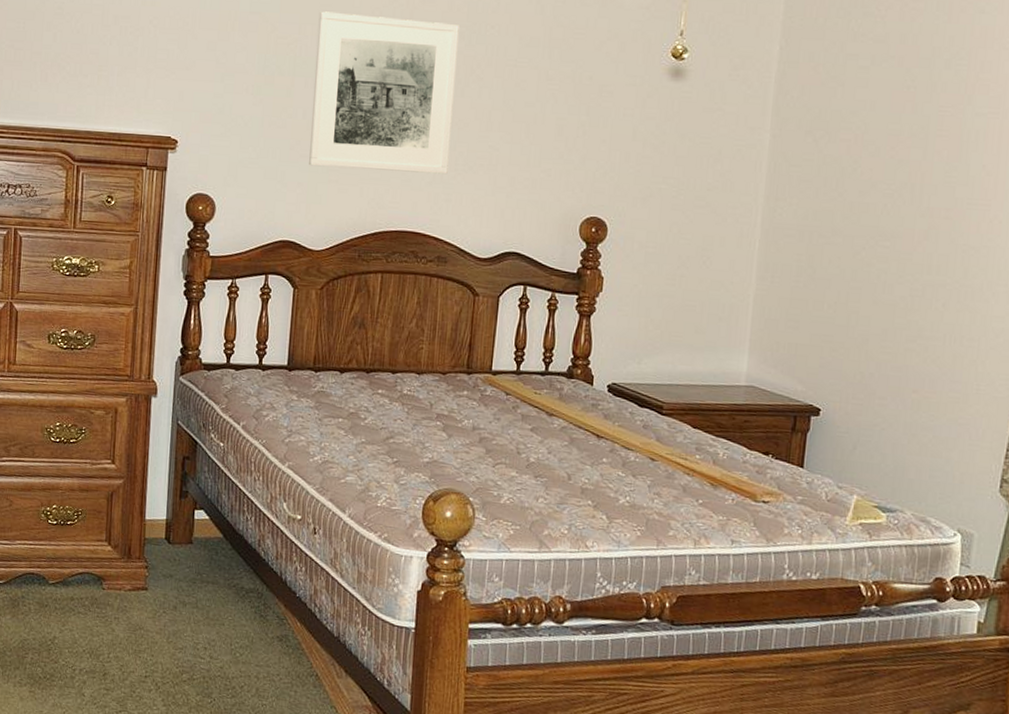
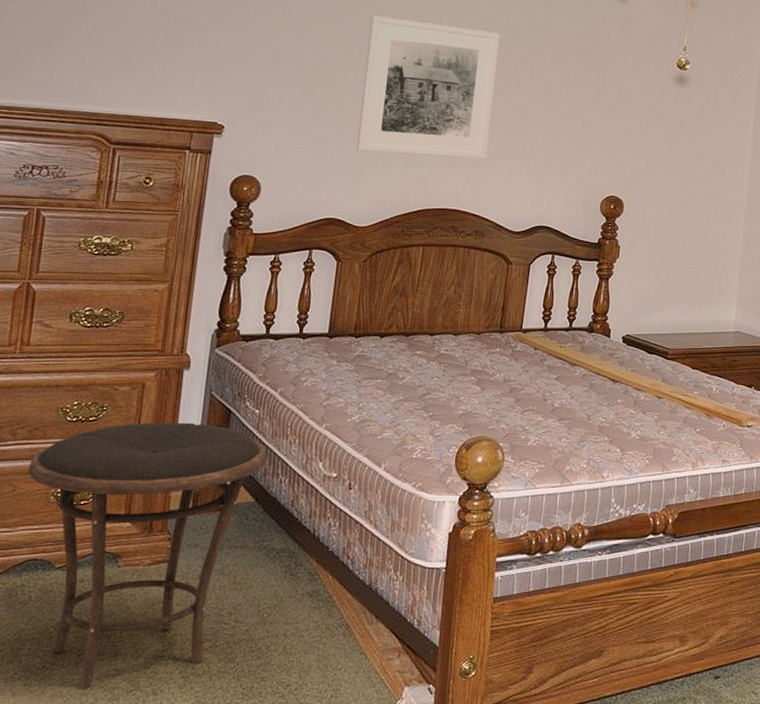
side table: none [21,448,233,704] -> present [28,422,267,689]

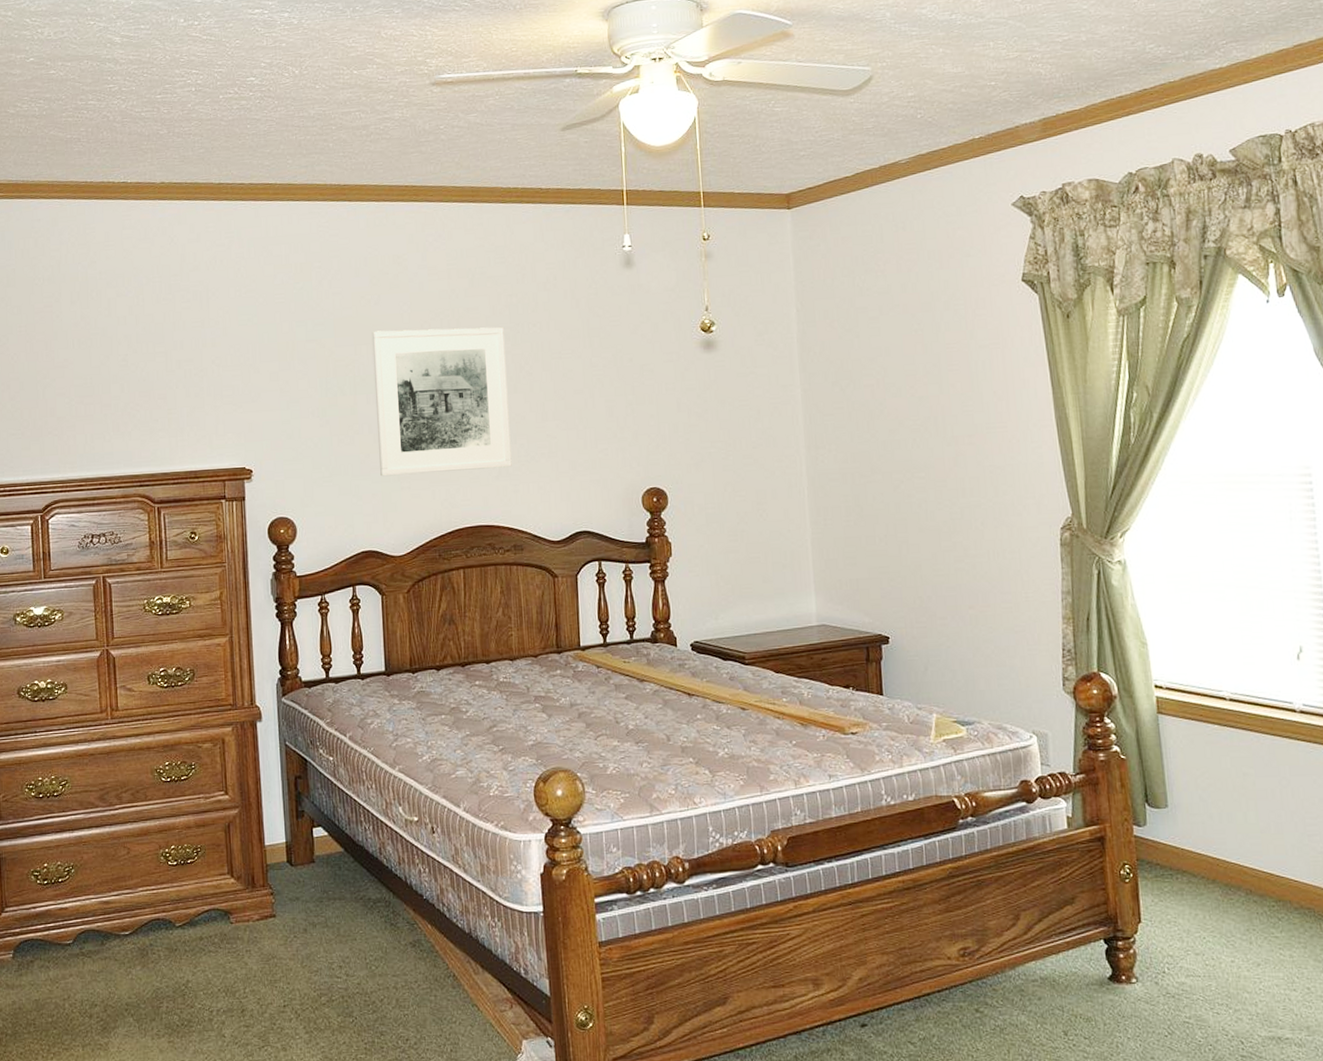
side table: present [28,422,267,689] -> none [137,774,348,1045]

